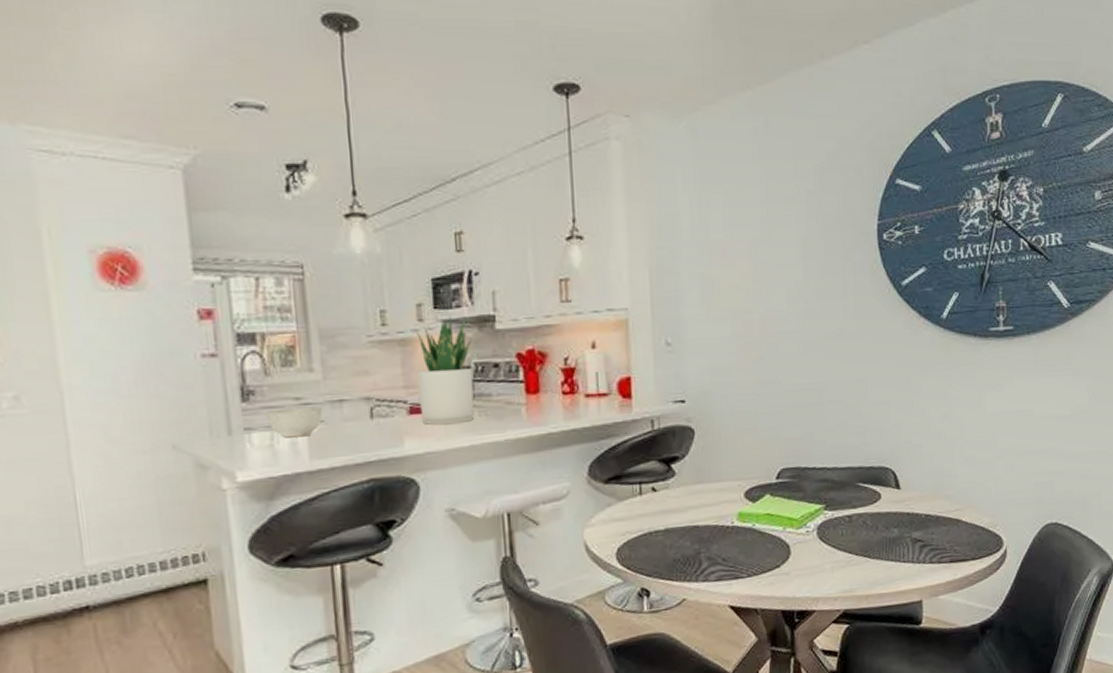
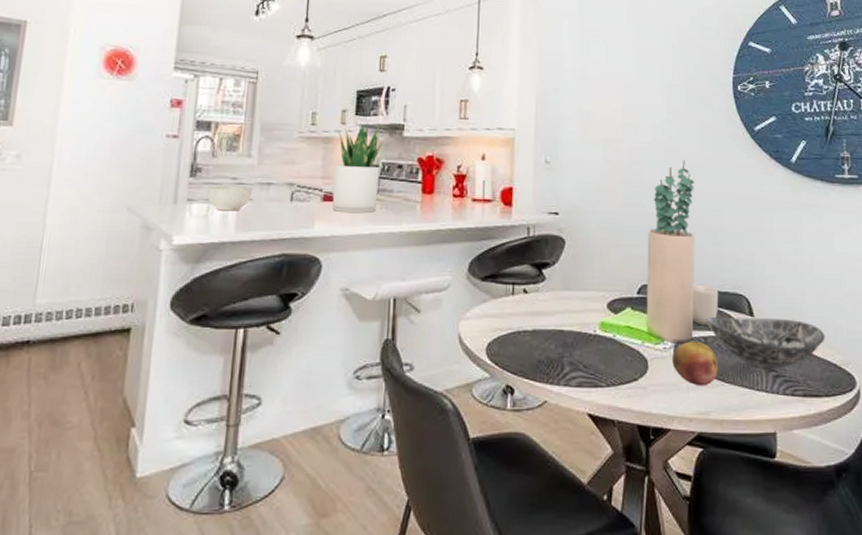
vase: none [785,327,838,526] -> present [646,160,695,344]
fruit: none [815,520,864,565] -> present [672,341,719,386]
cup: none [835,462,864,504] -> present [692,284,719,326]
bowl: none [849,487,974,541] -> present [705,317,825,370]

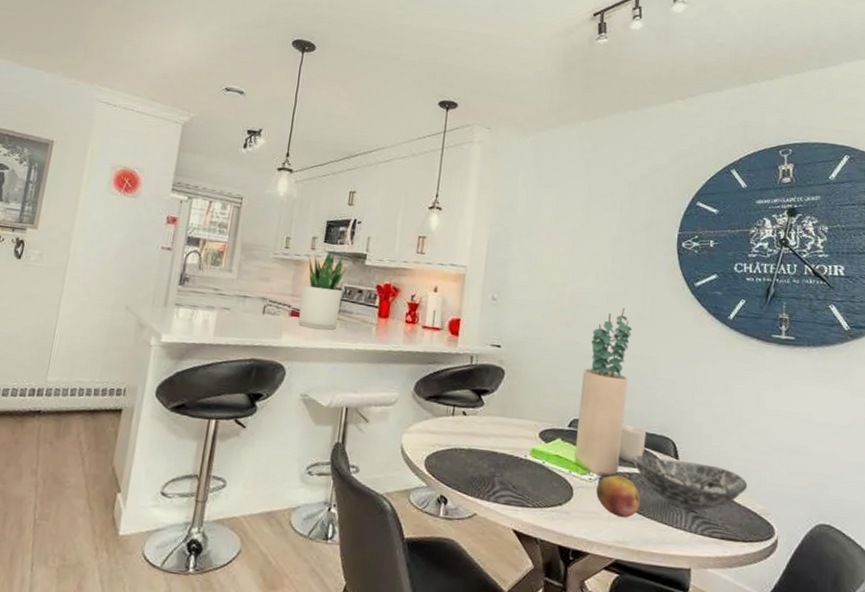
bowl: present [207,185,253,211] -> none [192,294,231,318]

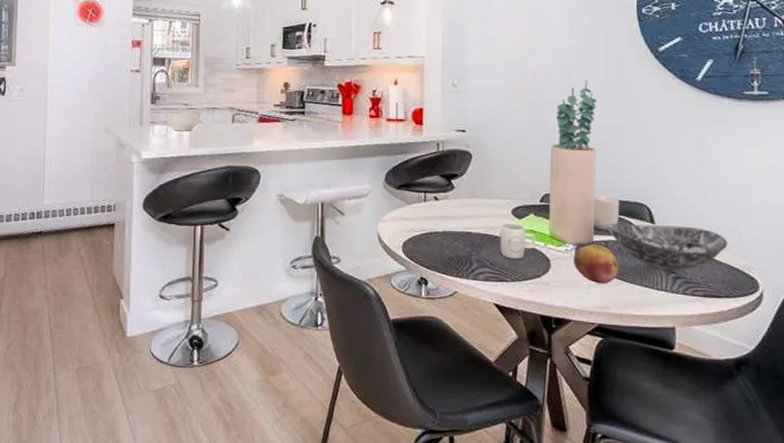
bowl: none [192,294,231,318] -> present [166,110,201,131]
planter: present [298,249,347,330] -> none [266,54,308,132]
mug: none [524,444,561,485] -> present [499,222,536,259]

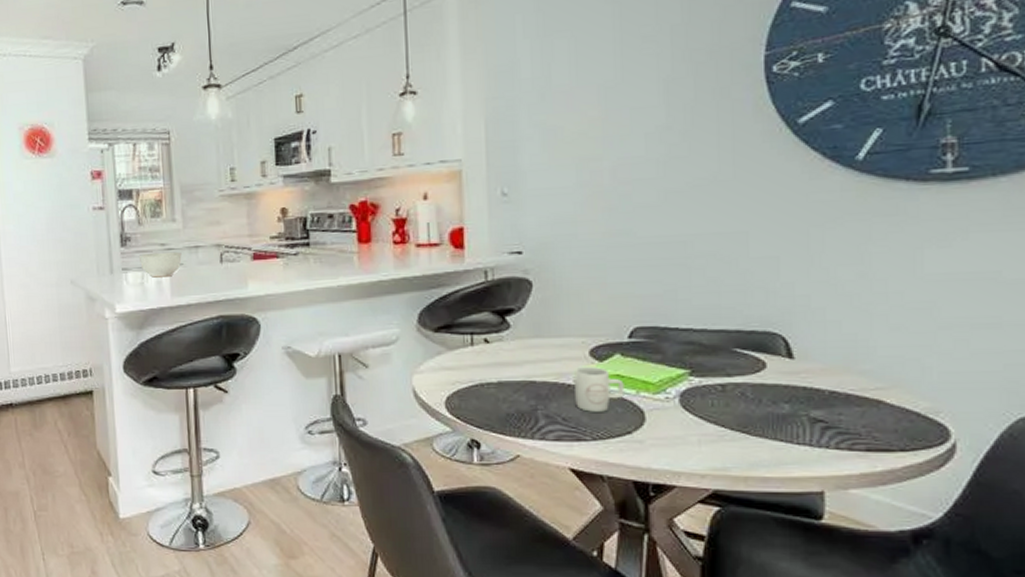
vase: present [548,81,597,246] -> none [640,173,708,393]
fruit: present [574,244,619,284] -> none [677,389,742,440]
cup: present [593,194,620,231] -> none [704,323,742,371]
bowl: present [606,224,728,272] -> none [723,359,903,420]

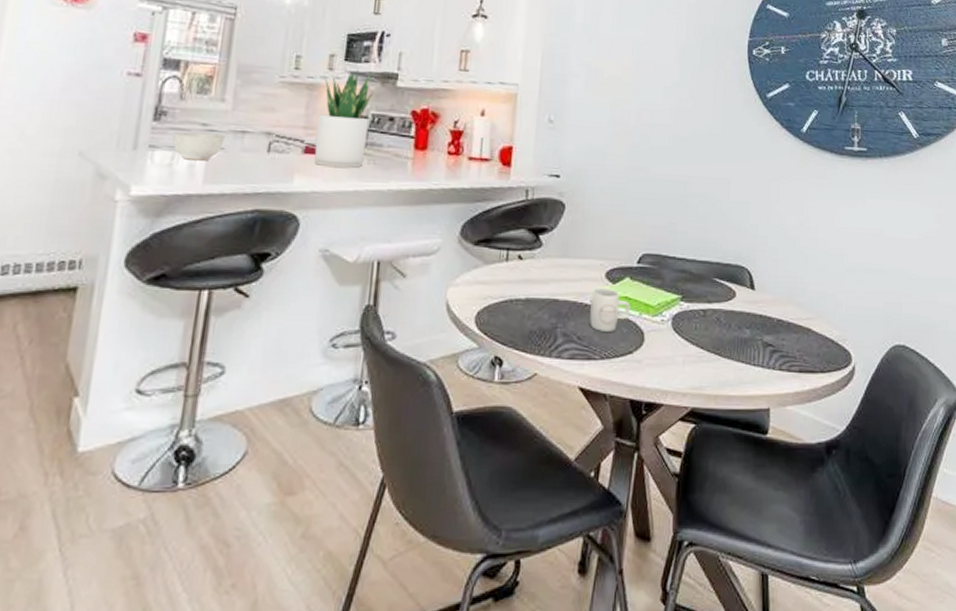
planter: none [260,172,310,271] -> present [314,69,374,169]

